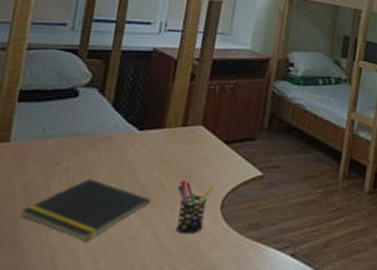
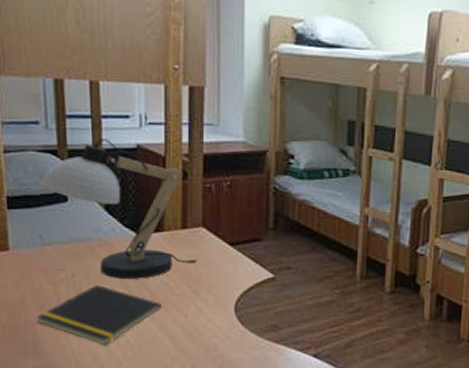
desk lamp: none [54,41,192,174] -> present [39,138,197,279]
pen holder: present [176,180,214,234] -> none [187,284,225,337]

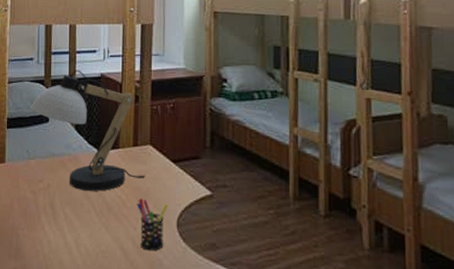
notepad: present [37,285,162,345] -> none [20,195,115,253]
pen holder: none [187,284,225,337] -> present [137,198,168,251]

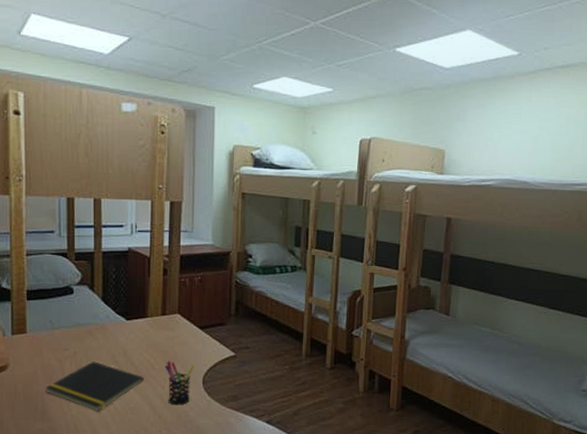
notepad: none [20,195,115,253] -> present [45,361,144,412]
desk lamp: present [30,70,145,191] -> none [52,243,173,357]

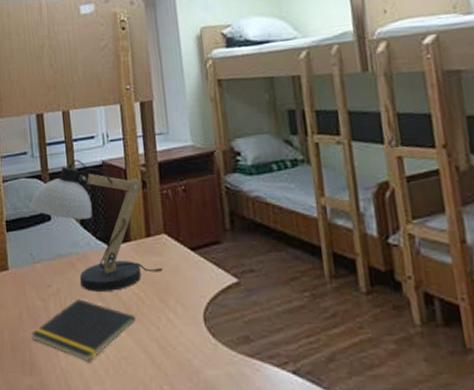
desk lamp: none [52,243,173,357] -> present [29,159,163,292]
pen holder: present [165,361,195,405] -> none [157,294,192,352]

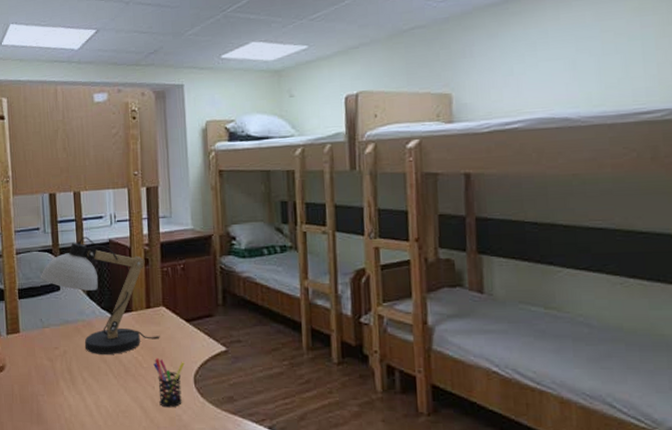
notepad: present [32,299,135,362] -> none [39,360,133,415]
pen holder: none [157,294,192,352] -> present [153,358,185,408]

